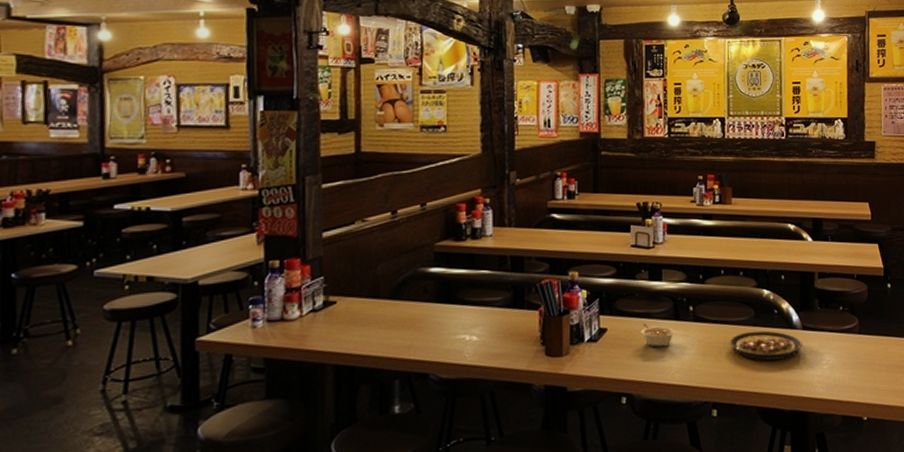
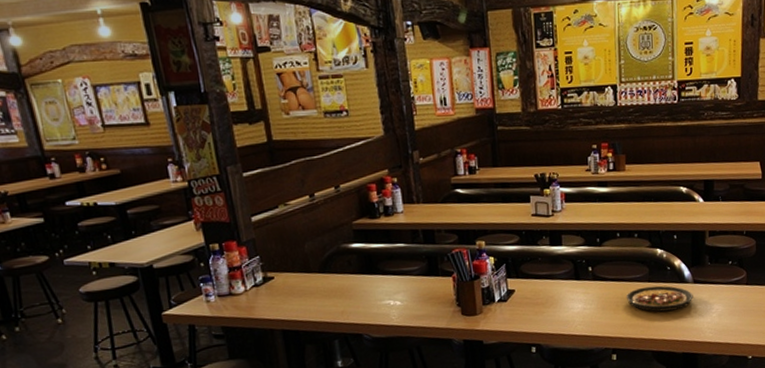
legume: present [641,323,676,348] -> none [545,283,577,305]

